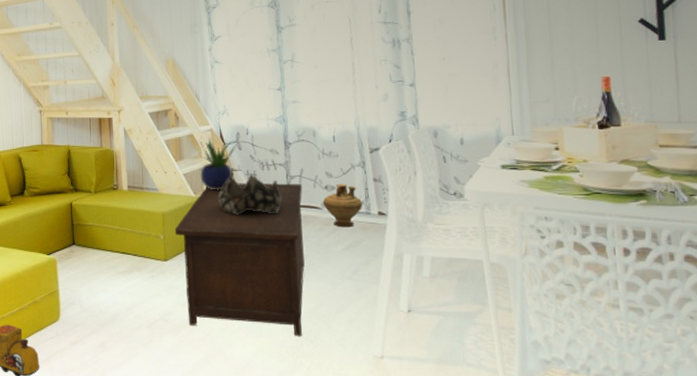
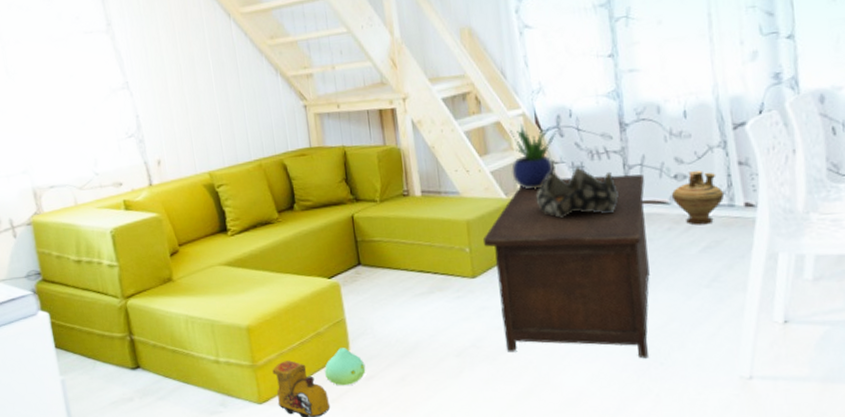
plush toy: none [37,315,72,349] -> present [324,348,366,386]

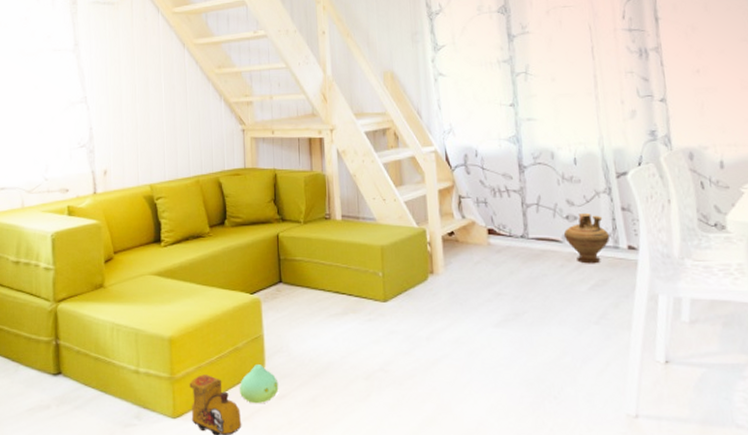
cabinet: present [482,174,650,359] -> none [394,212,545,392]
potted plant: present [509,123,558,190] -> none [422,159,465,221]
decorative bowl: present [536,166,619,218] -> none [444,202,517,249]

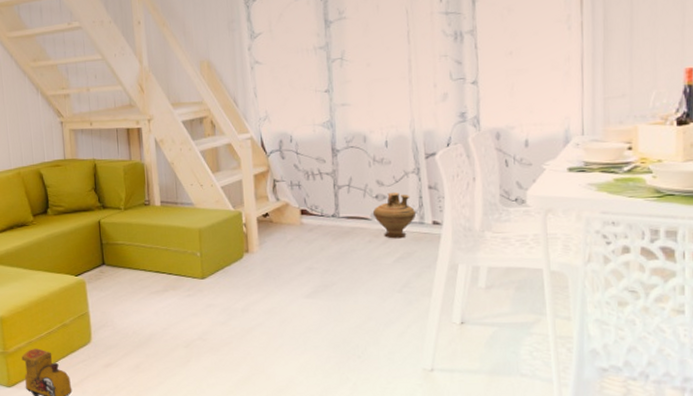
plush toy: present [239,364,279,404] -> none [68,338,105,372]

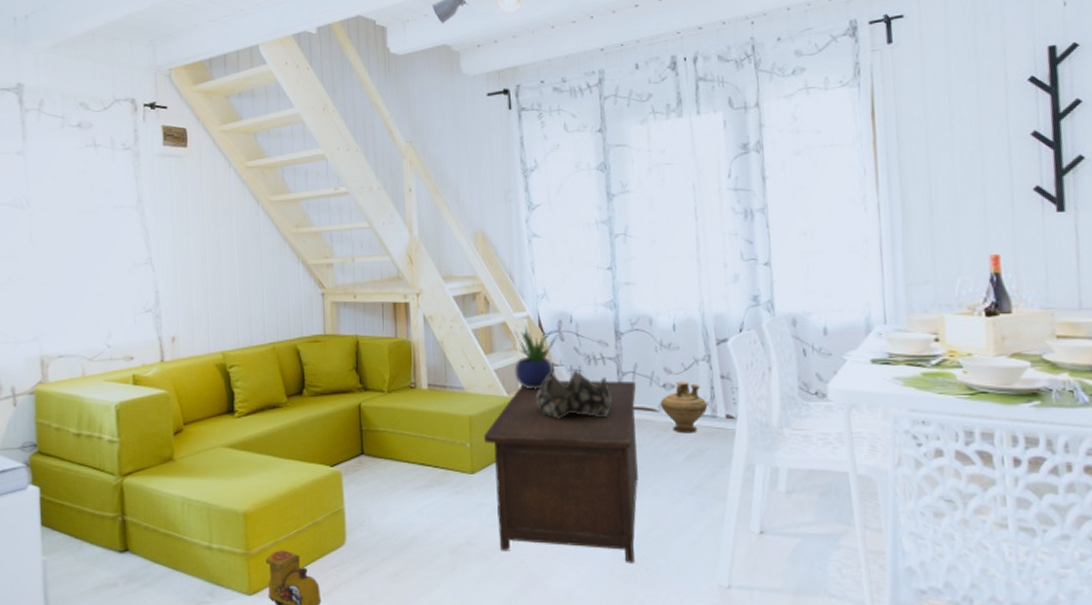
cabinet: none [212,193,352,352] -> present [483,380,638,563]
potted plant: none [238,146,280,203] -> present [514,325,559,389]
decorative bowl: none [259,185,329,229] -> present [535,370,612,418]

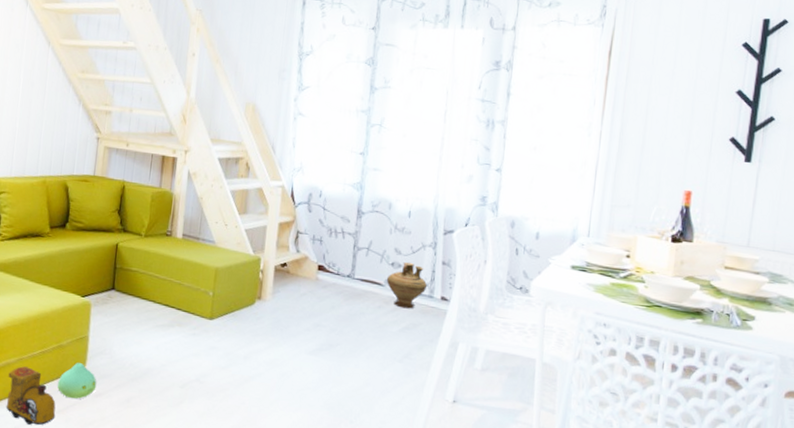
plush toy: none [318,539,360,580] -> present [57,363,97,399]
cabinet: present [483,380,638,563] -> none [225,247,369,415]
potted plant: present [514,325,559,389] -> none [262,194,307,252]
decorative bowl: present [535,370,612,418] -> none [277,239,346,285]

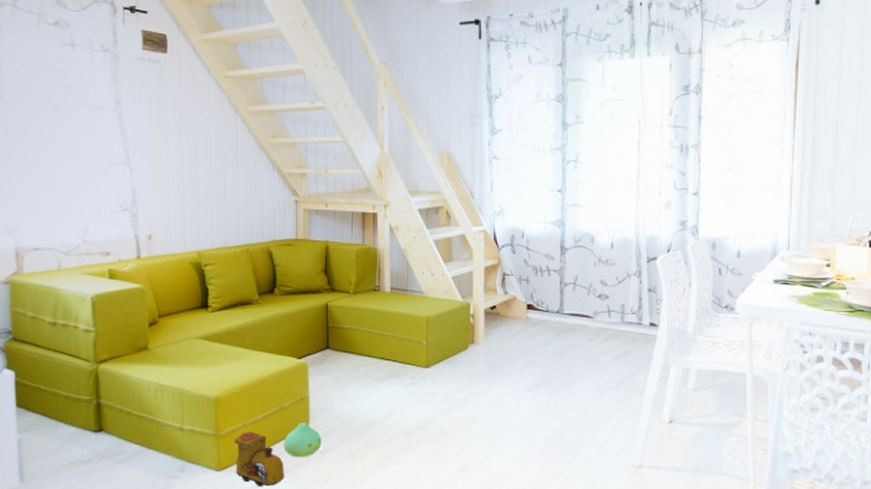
ceramic jug: present [386,262,428,309] -> none [595,292,636,338]

